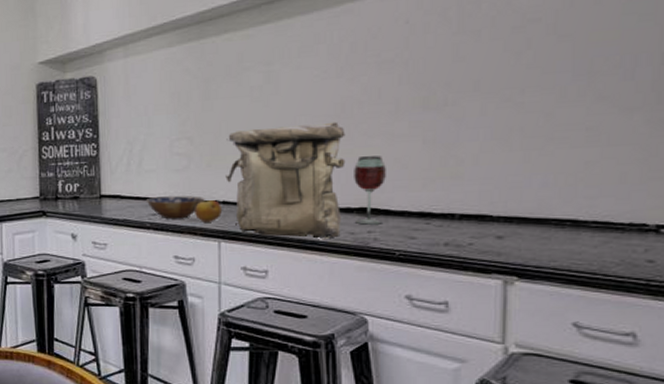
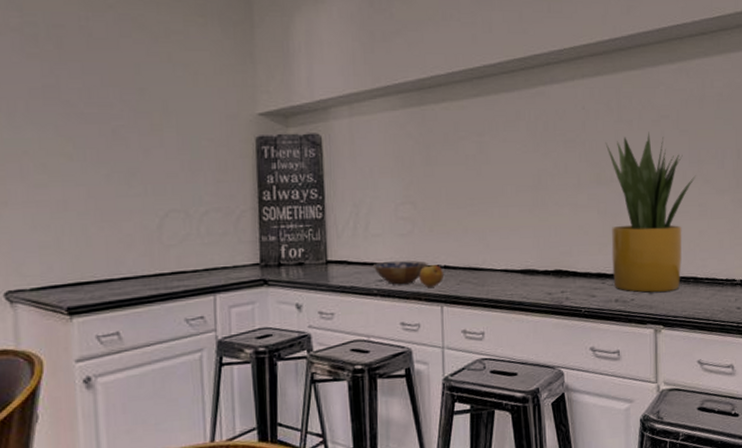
backpack: present [225,122,346,242] -> none [446,192,543,302]
wineglass: present [354,156,387,225] -> none [549,223,574,286]
planter: none [437,41,583,236] -> present [605,131,696,293]

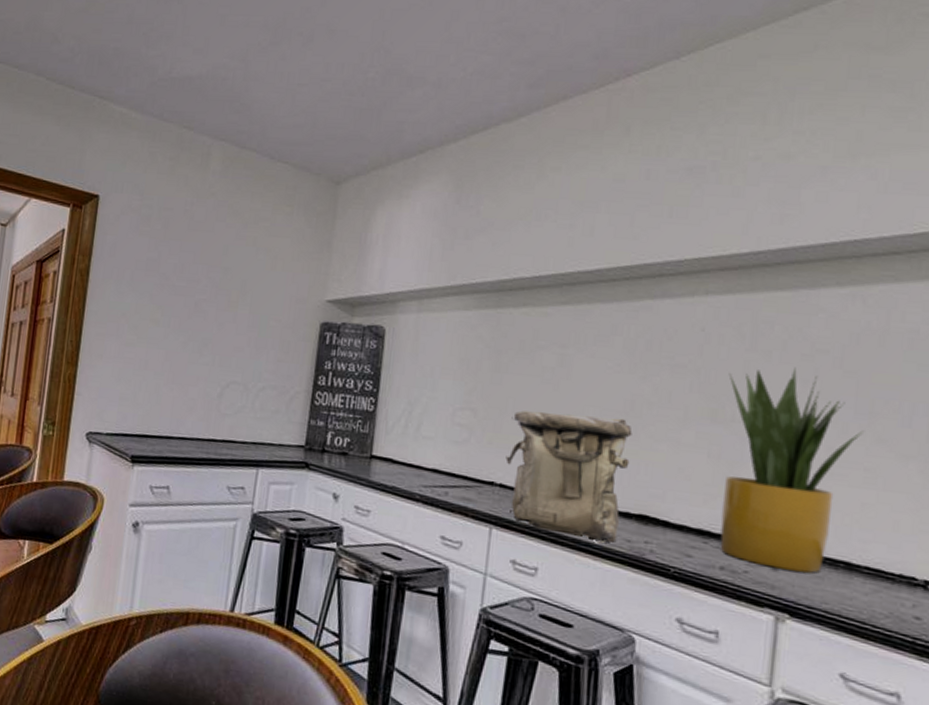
bowl: present [372,260,428,284] -> none [418,467,482,496]
fruit: present [419,265,445,287] -> none [469,480,499,505]
backpack: none [446,192,543,302] -> present [505,410,633,545]

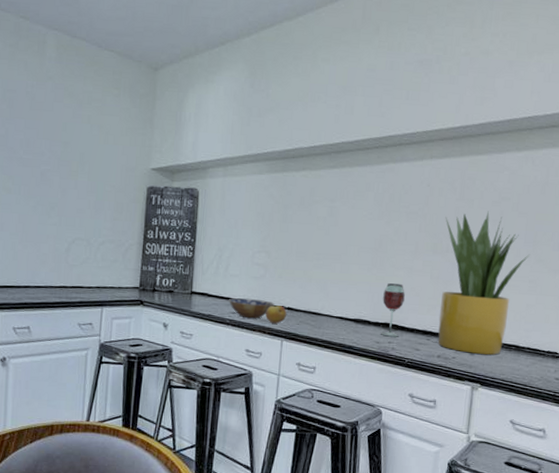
bowl: none [418,467,482,496] -> present [228,298,275,318]
fruit: none [469,480,499,505] -> present [266,305,287,324]
backpack: present [505,410,633,545] -> none [292,251,381,347]
wineglass: none [633,460,670,536] -> present [381,283,406,337]

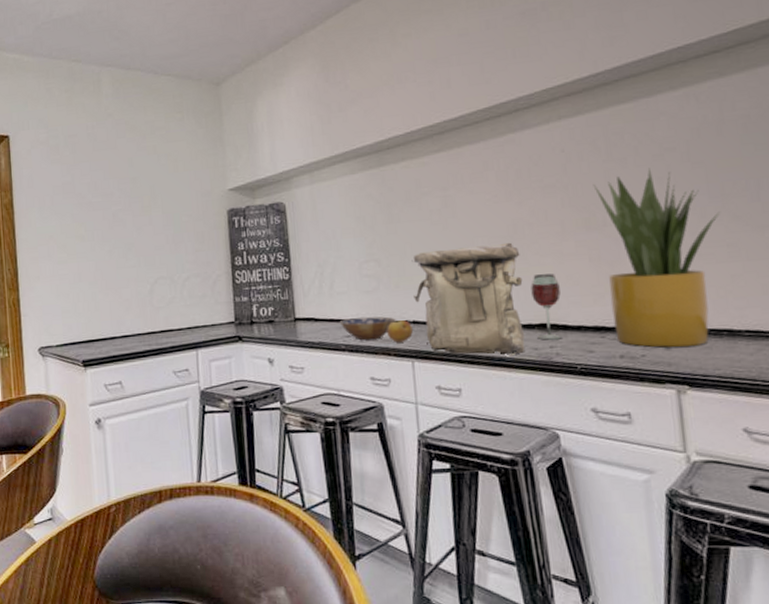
backpack: none [292,251,381,347] -> present [411,242,526,358]

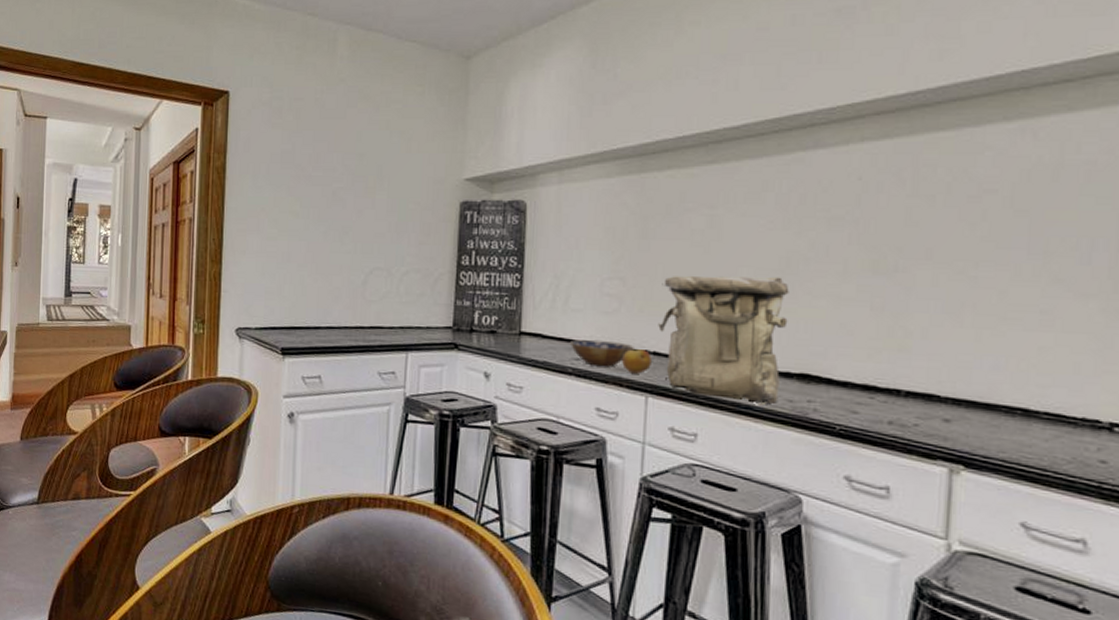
wineglass: present [530,273,562,340] -> none [795,318,832,394]
planter: present [593,168,720,348] -> none [887,210,1038,422]

